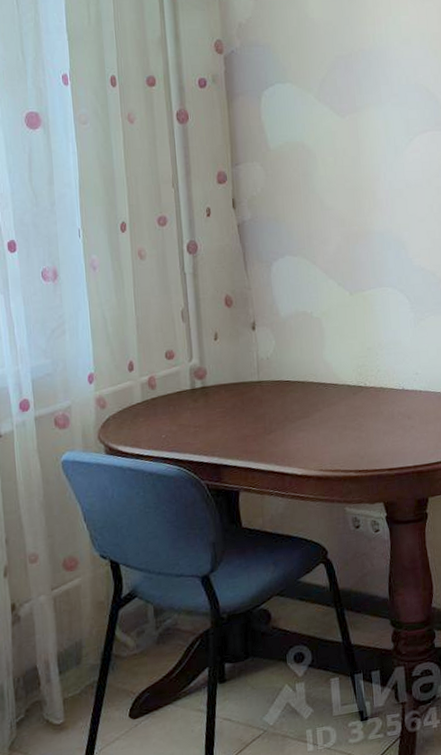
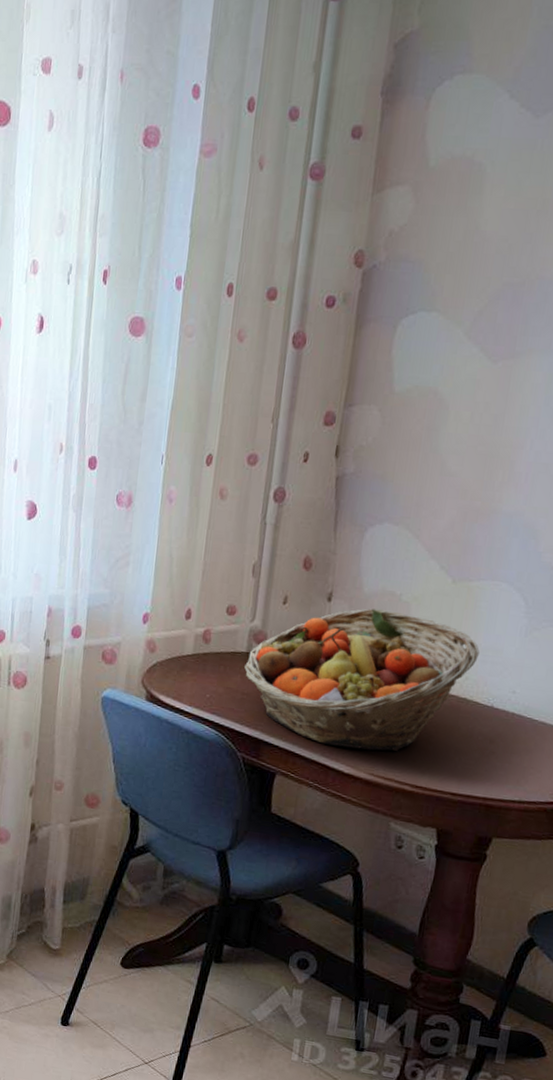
fruit basket: none [191,327,384,455] -> present [243,608,480,752]

